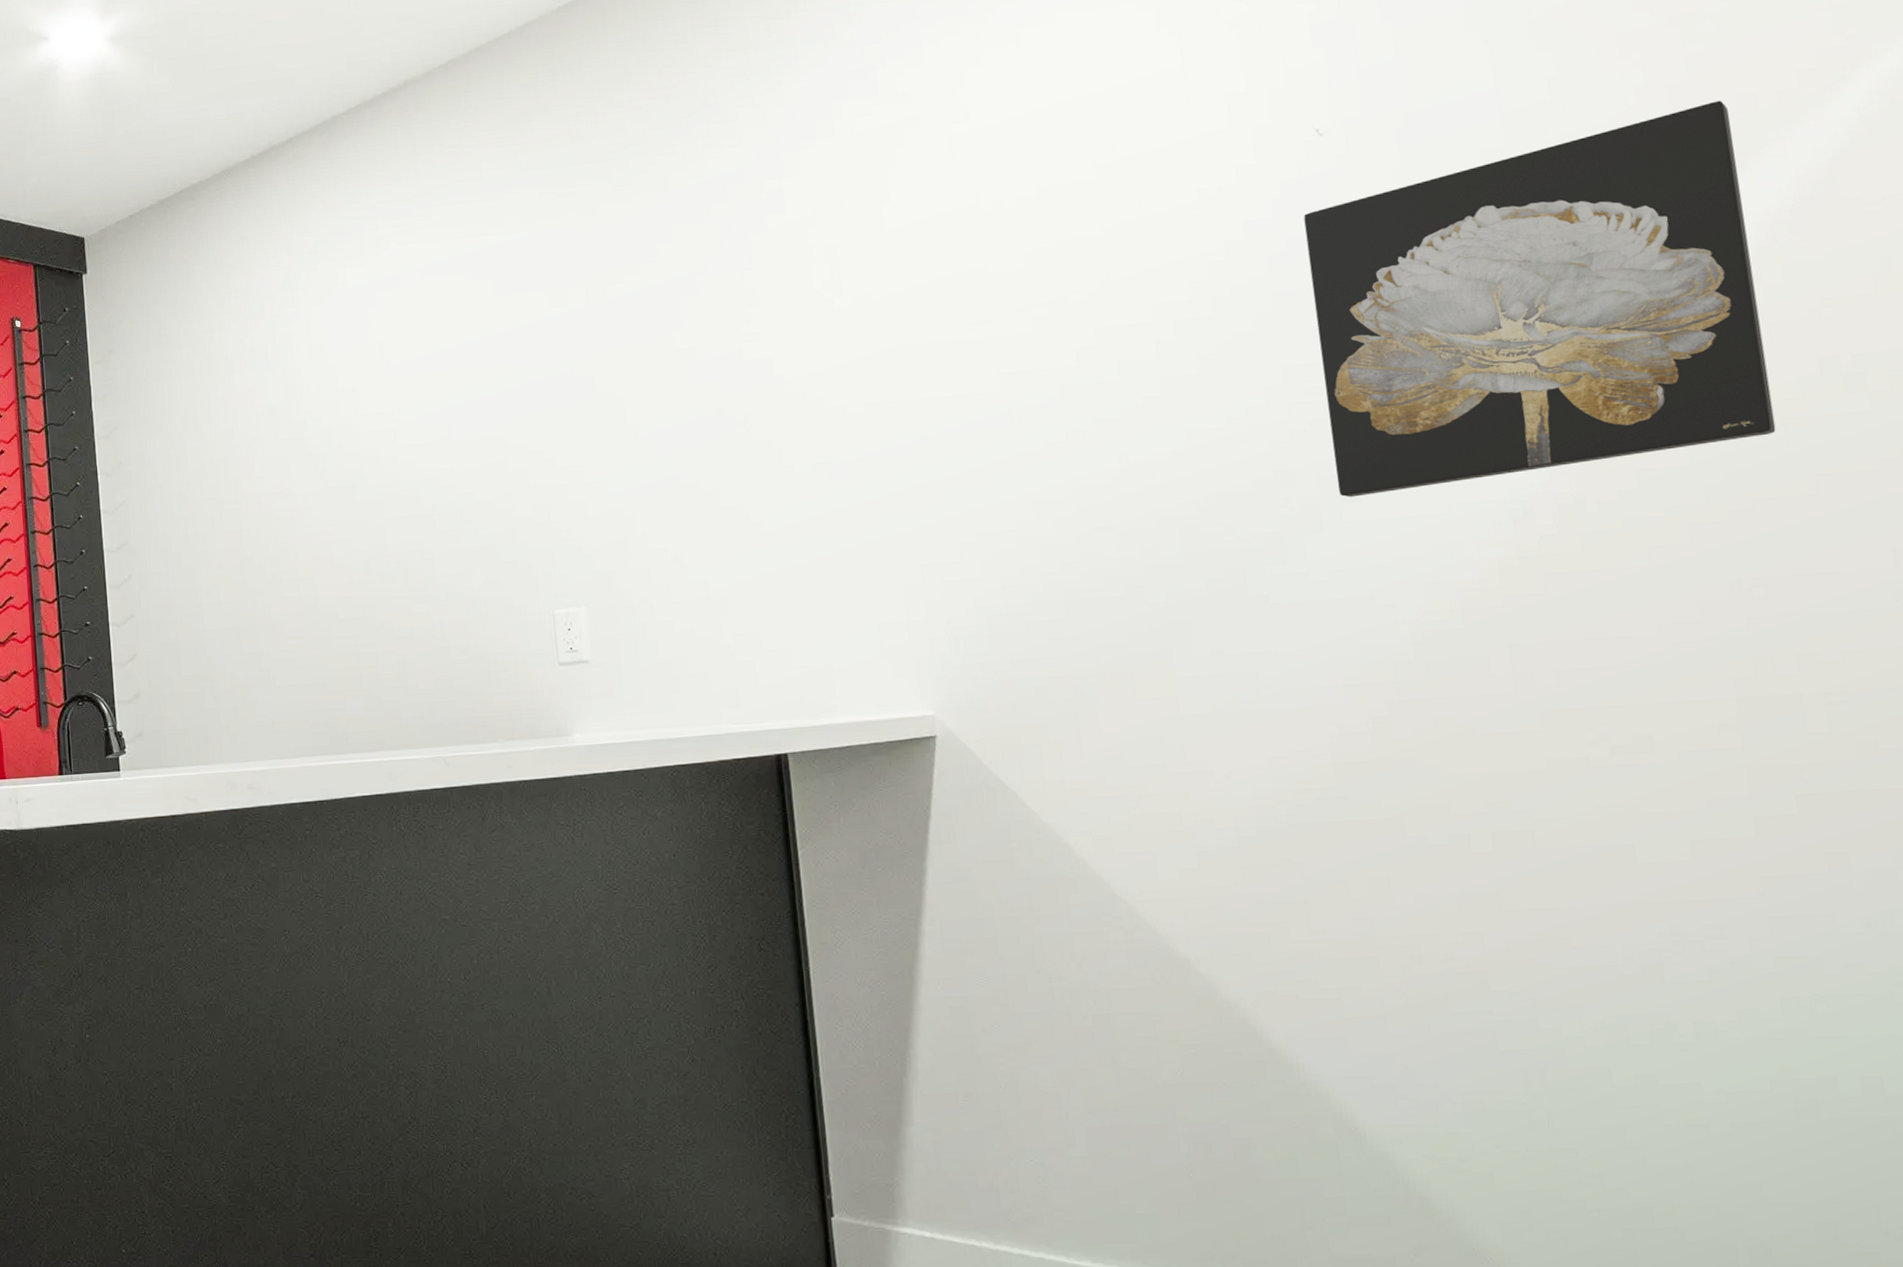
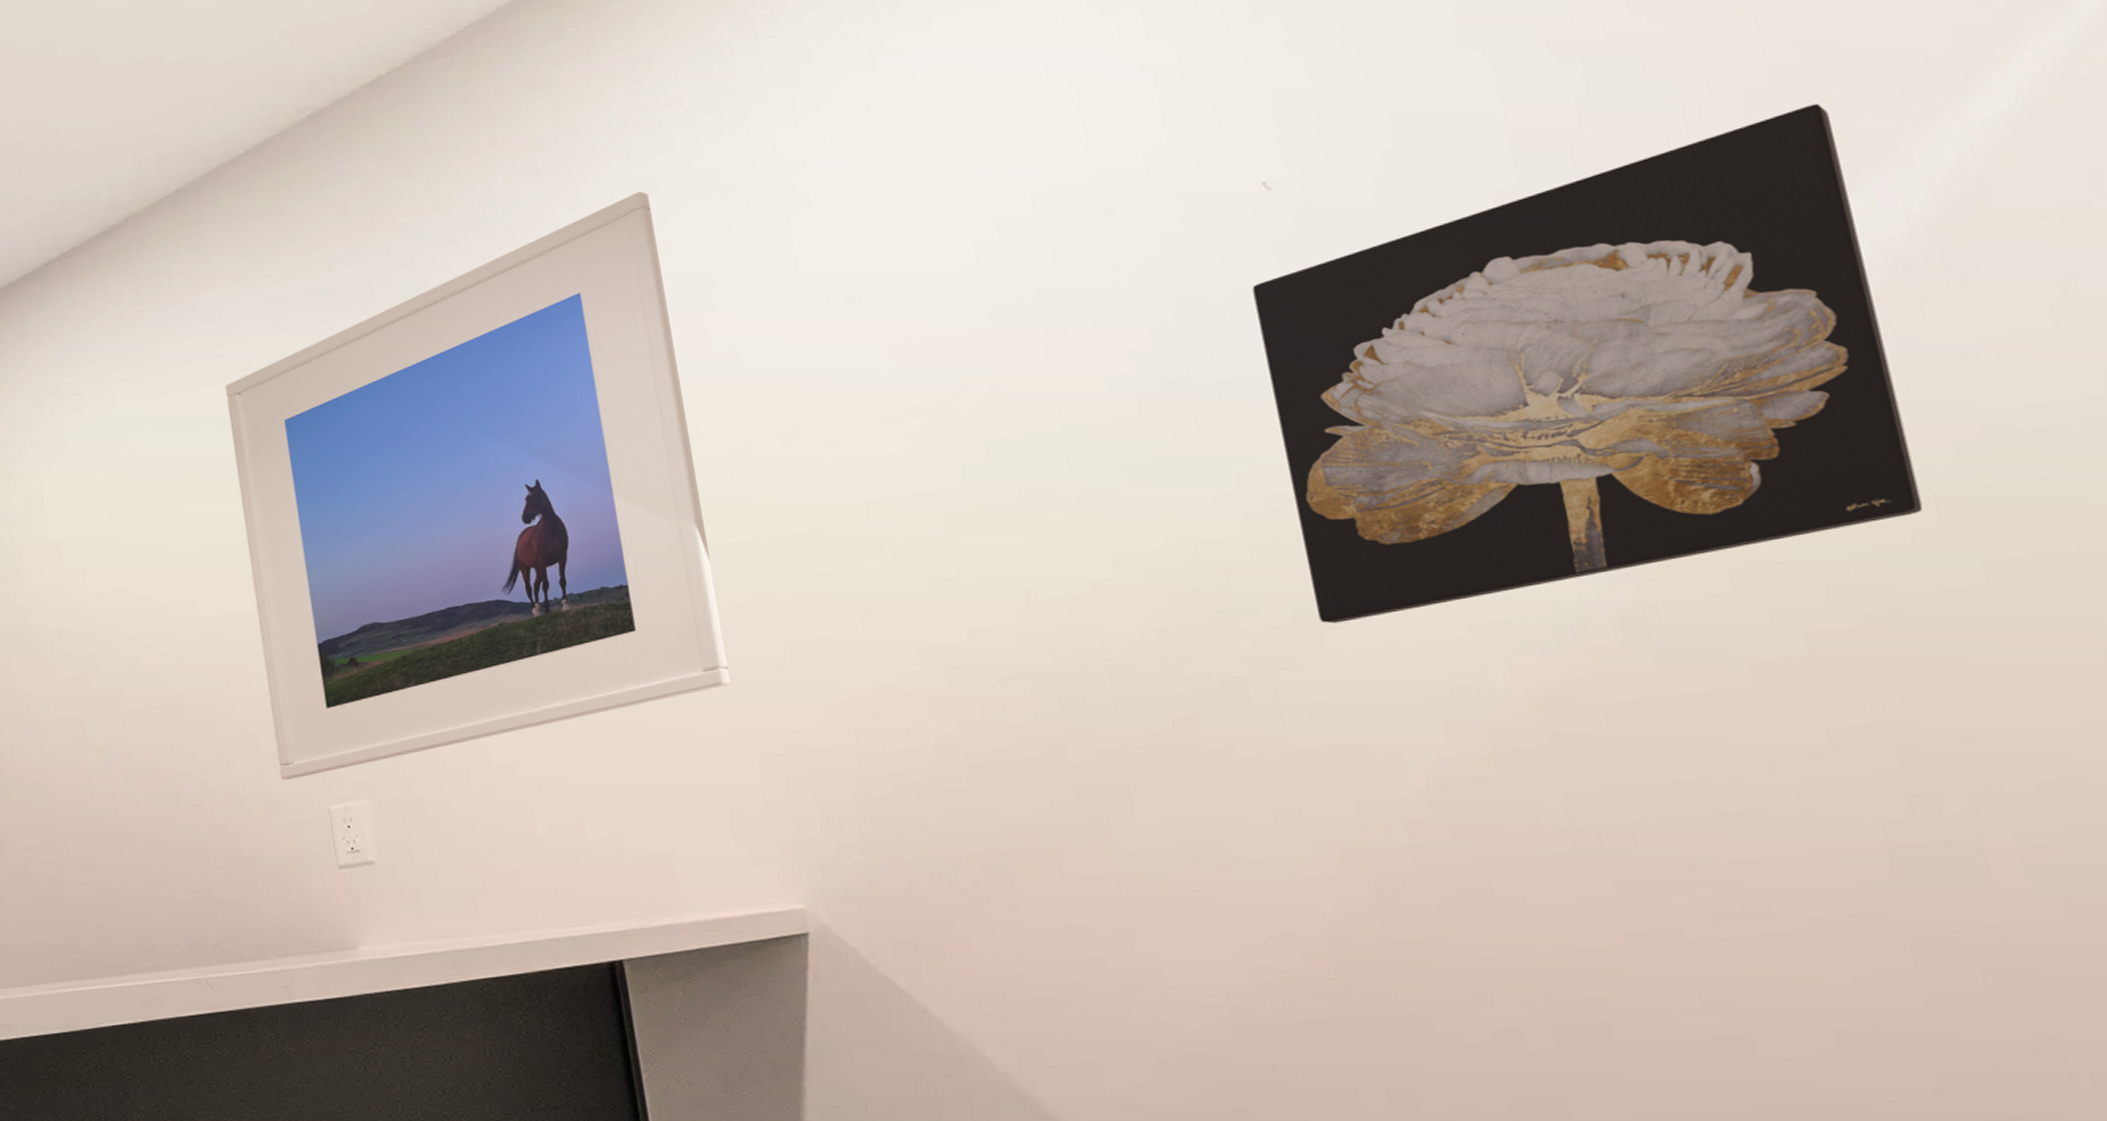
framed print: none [482,95,885,586] -> present [224,191,731,780]

